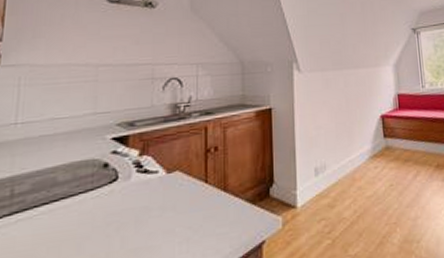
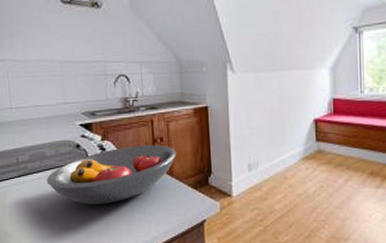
fruit bowl: none [52,155,233,242] -> present [46,144,176,204]

